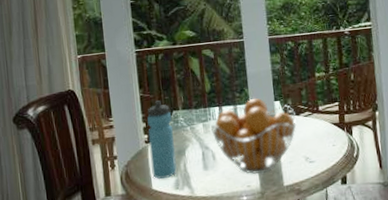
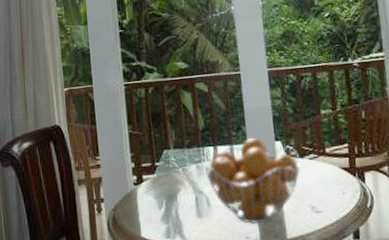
water bottle: present [147,100,177,180] -> none [136,138,168,227]

